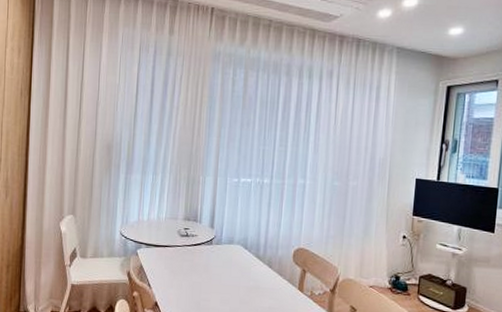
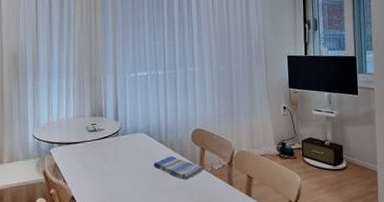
dish towel: none [247,274,303,302] -> present [153,156,204,180]

